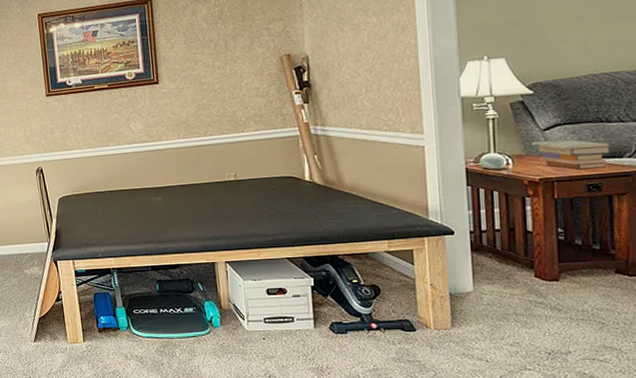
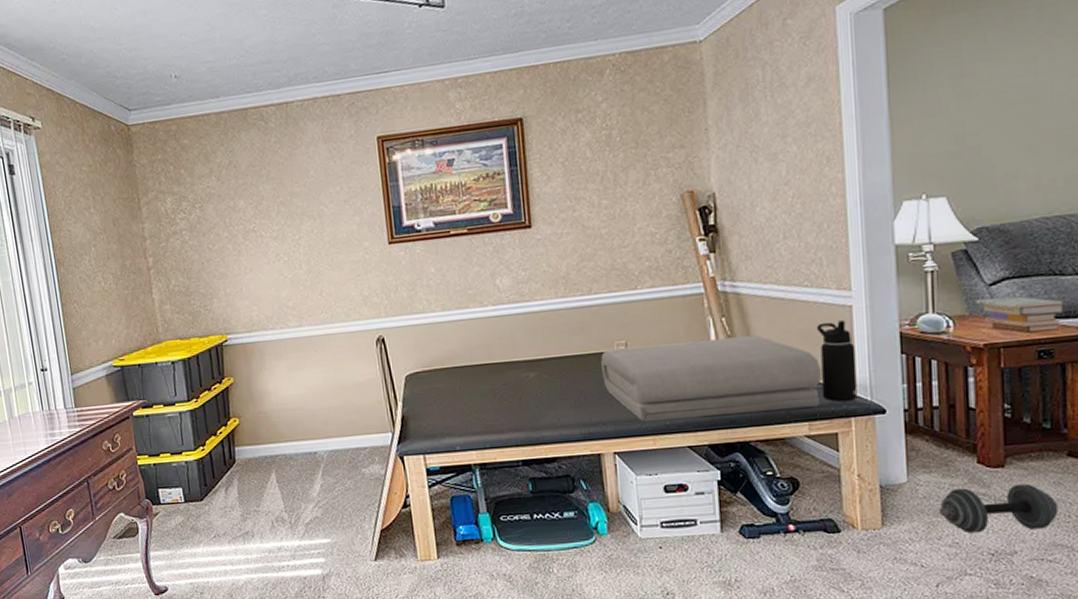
towel: none [215,169,398,238] -> present [601,335,821,423]
water bottle: none [394,158,430,225] -> present [816,320,858,402]
dumbbell: none [501,295,608,336] -> present [938,483,1059,534]

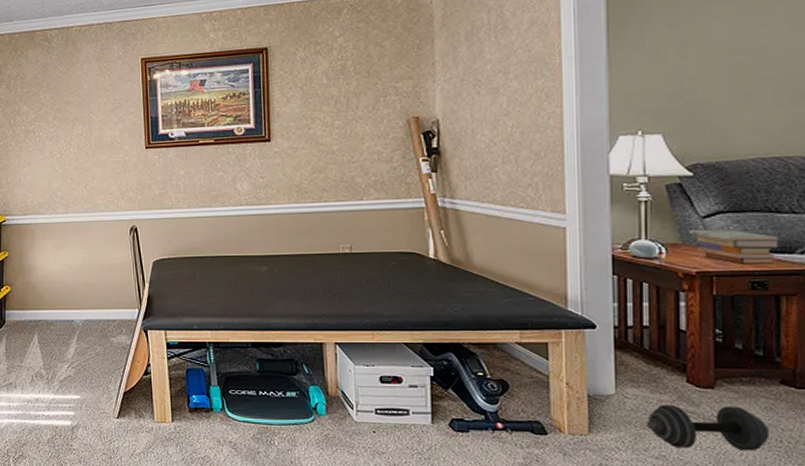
towel: present [601,335,821,423] -> none [327,248,533,318]
water bottle: present [816,320,858,402] -> none [530,240,569,315]

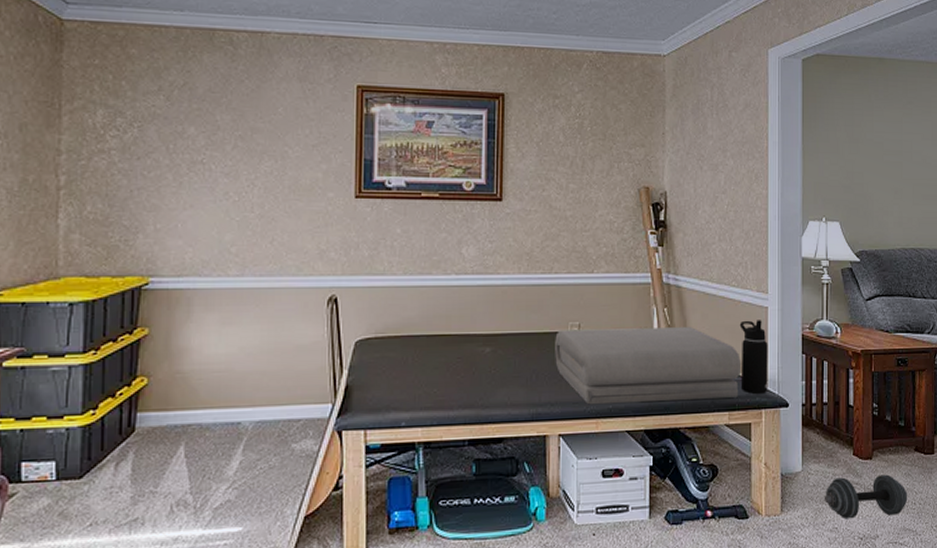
towel: none [327,248,533,318] -> present [555,327,741,405]
water bottle: none [530,240,569,315] -> present [739,320,768,395]
books: present [689,229,780,264] -> none [856,311,915,343]

